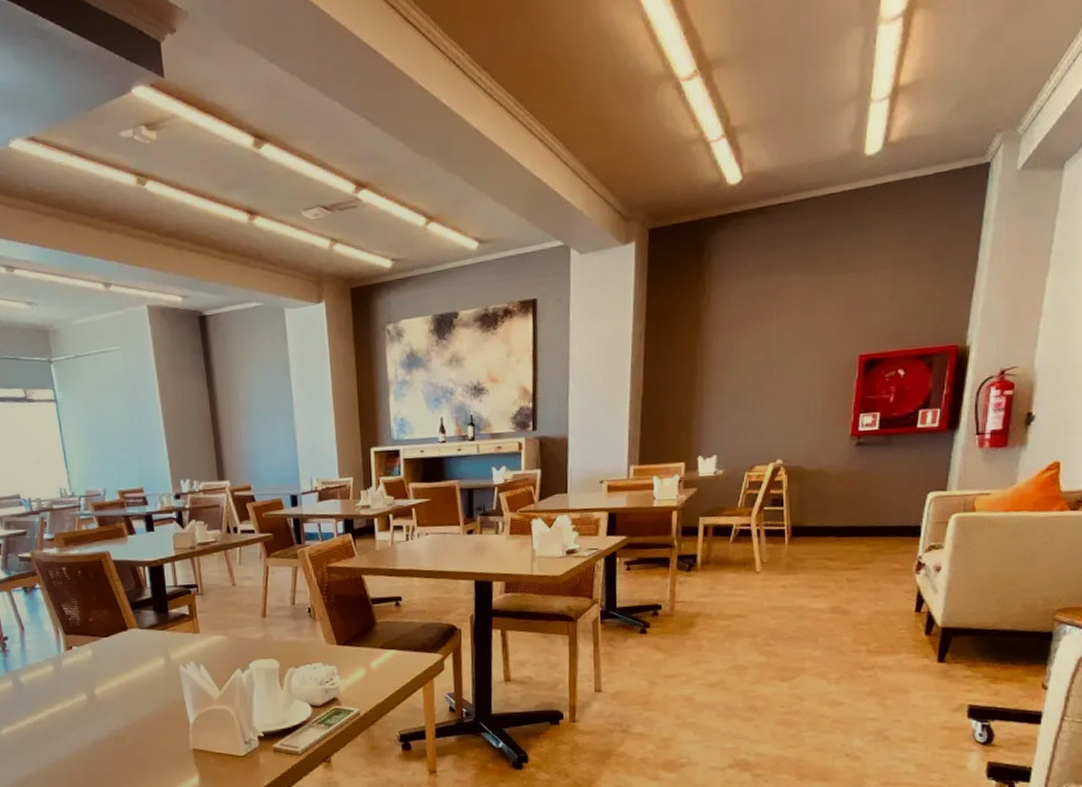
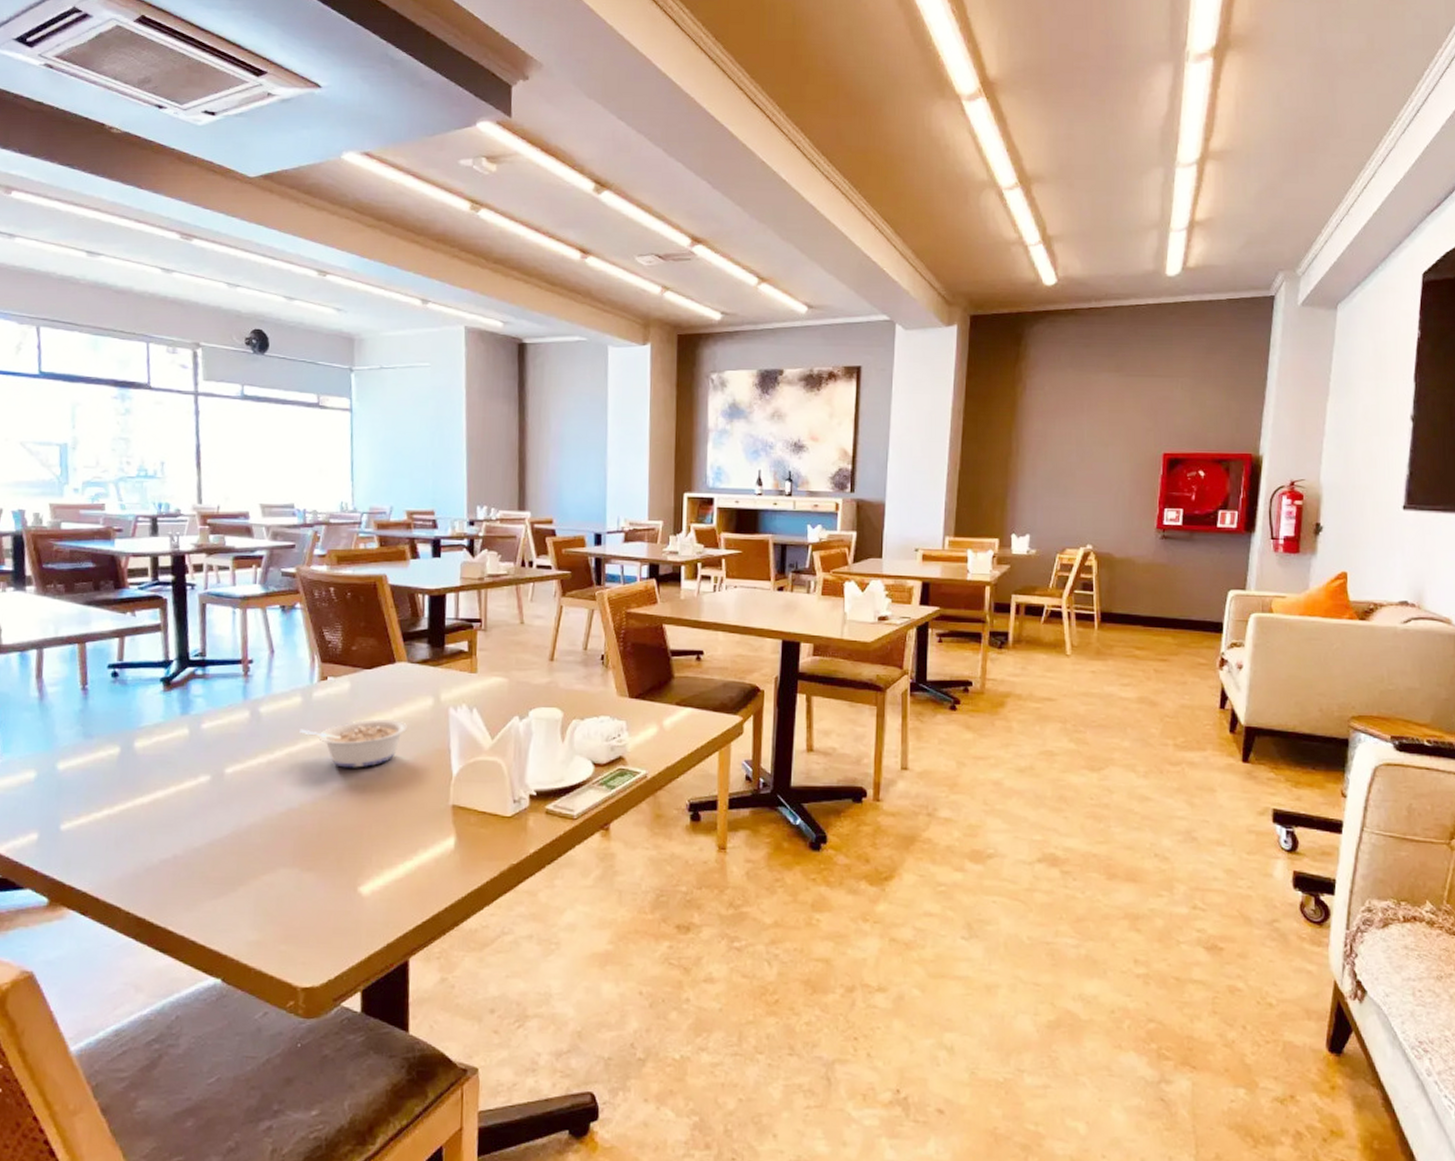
legume: none [56,679,146,723] -> present [299,719,407,768]

